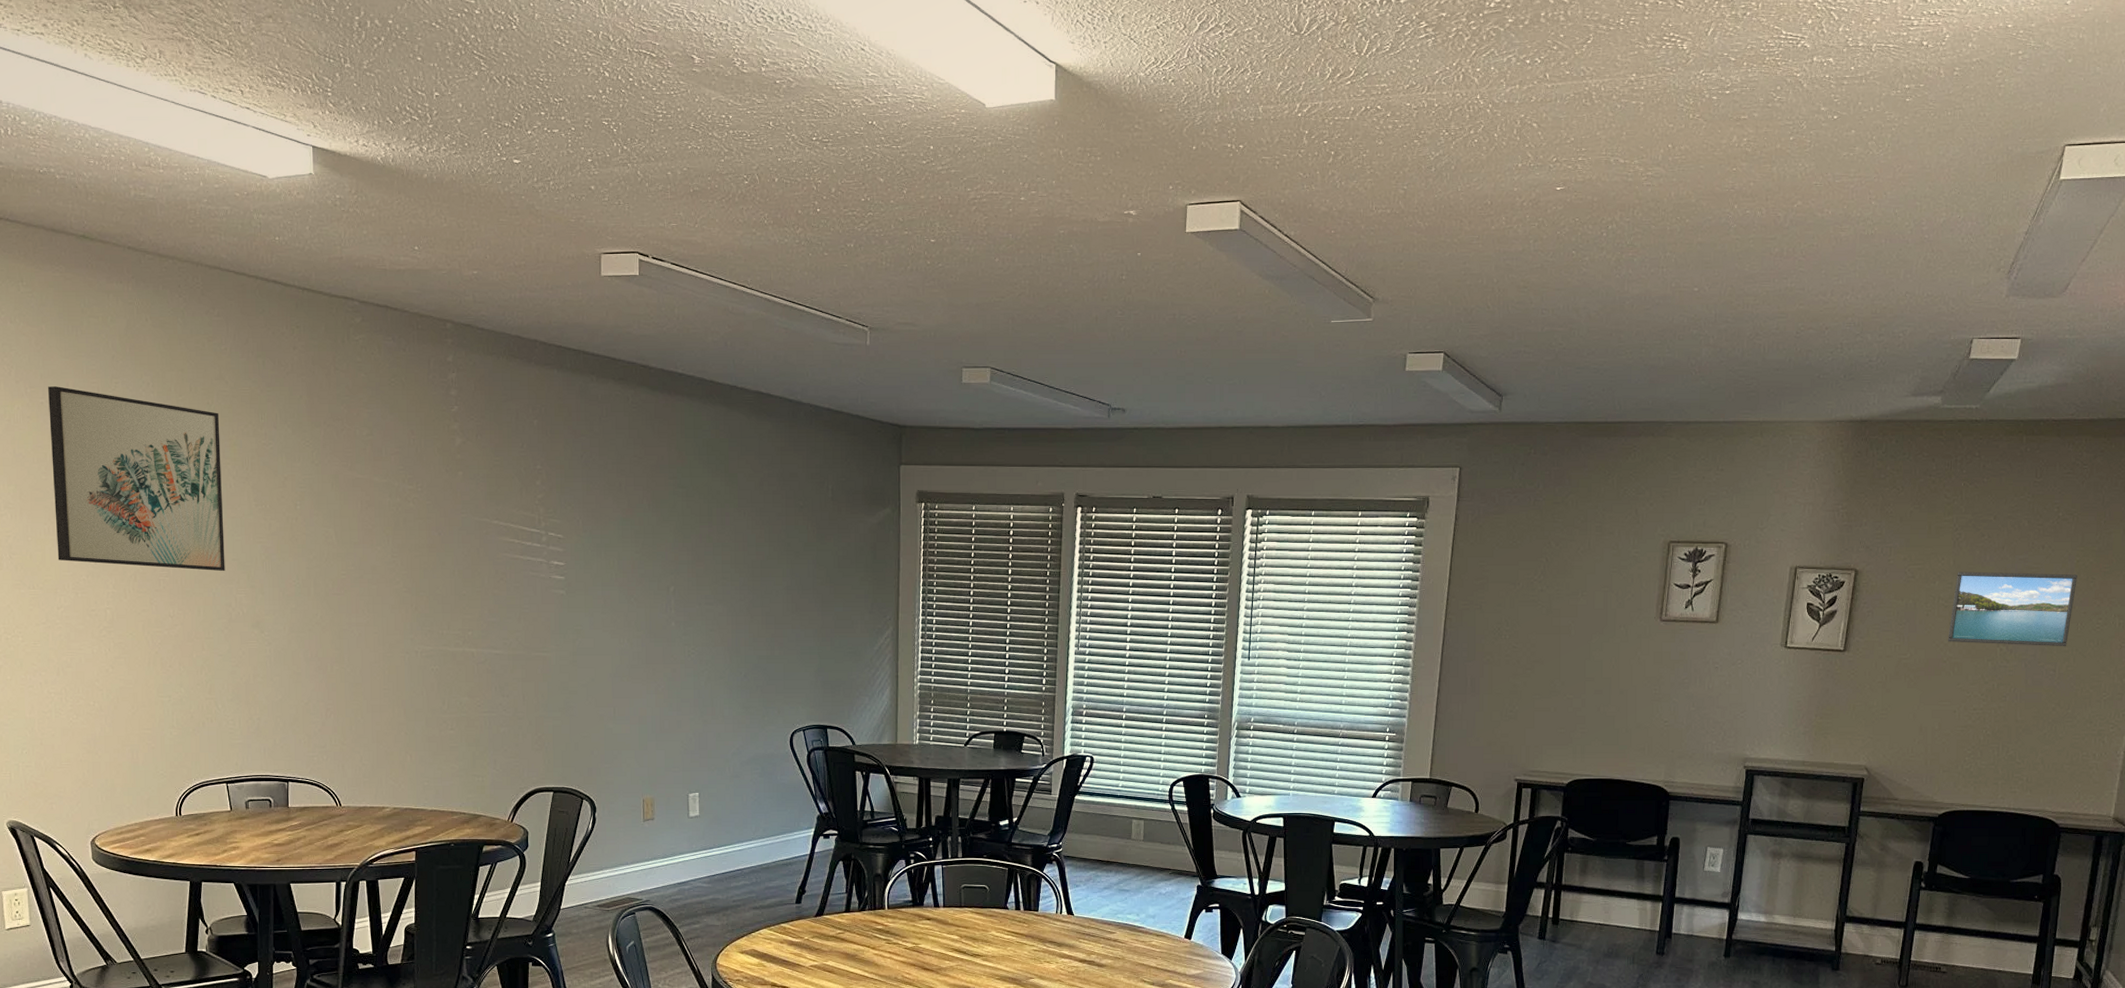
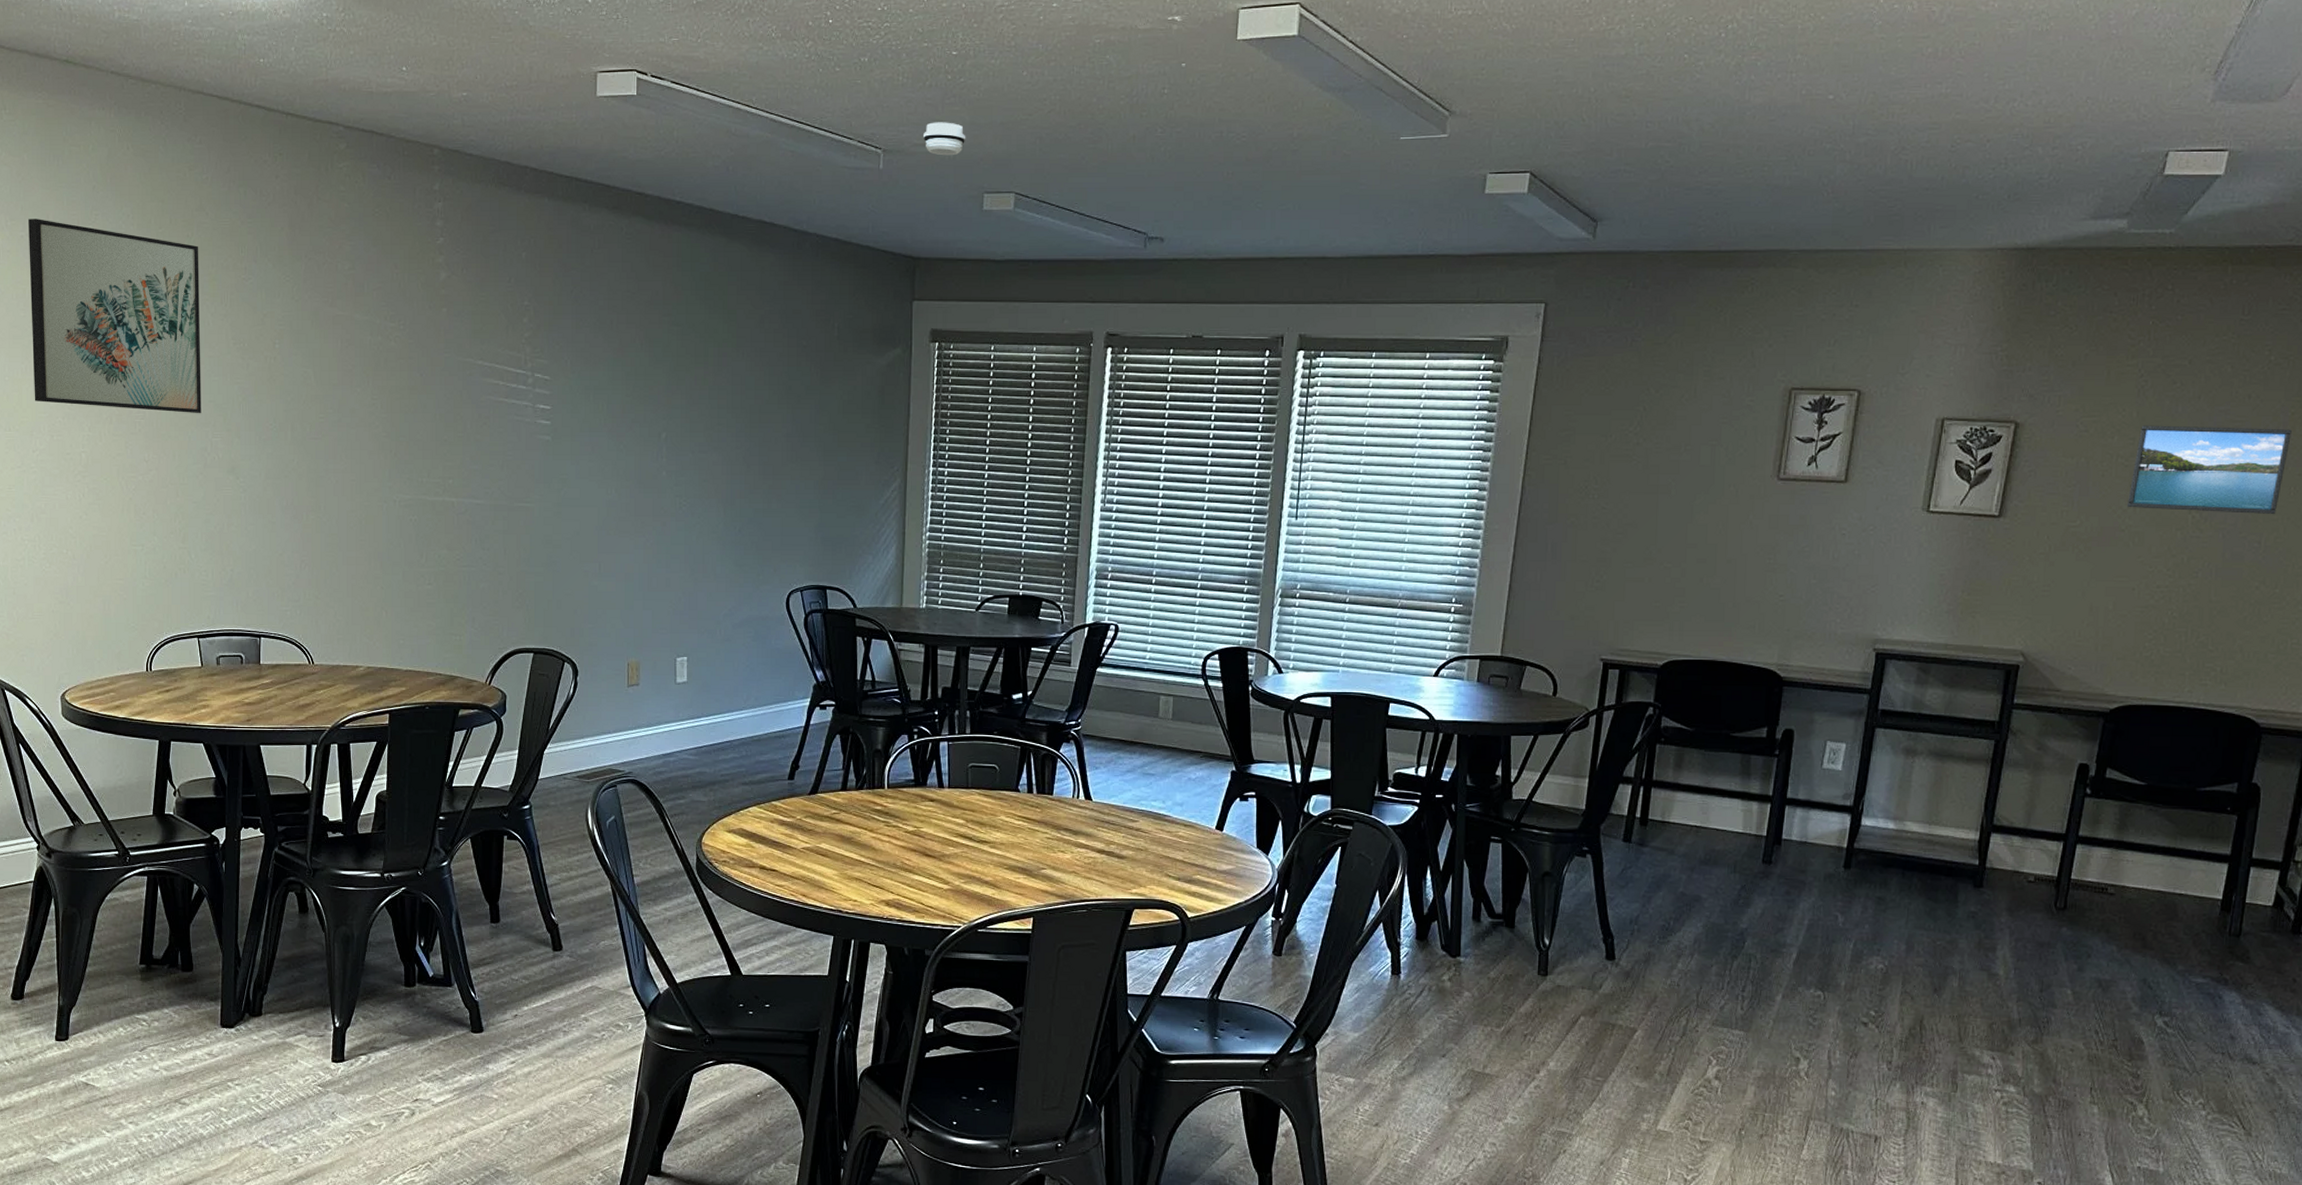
smoke detector: none [906,303,945,334] -> present [923,122,966,156]

